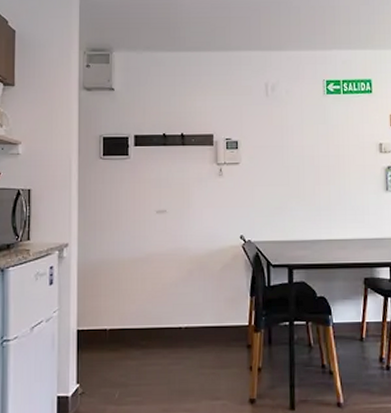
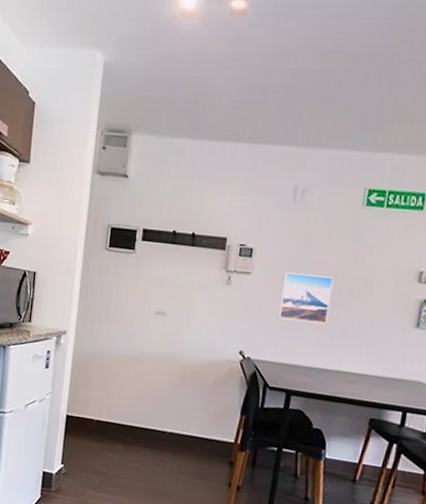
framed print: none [269,158,313,201] -> present [278,272,334,325]

